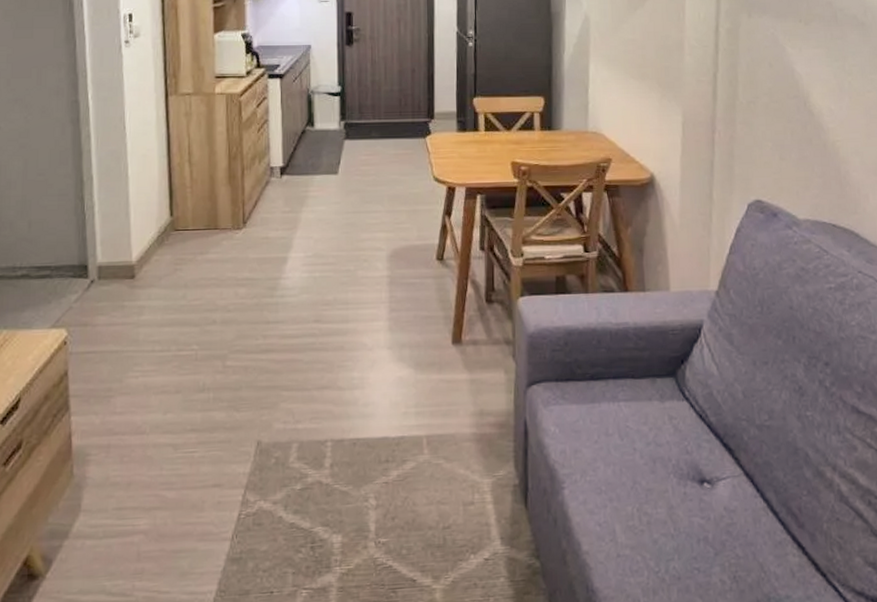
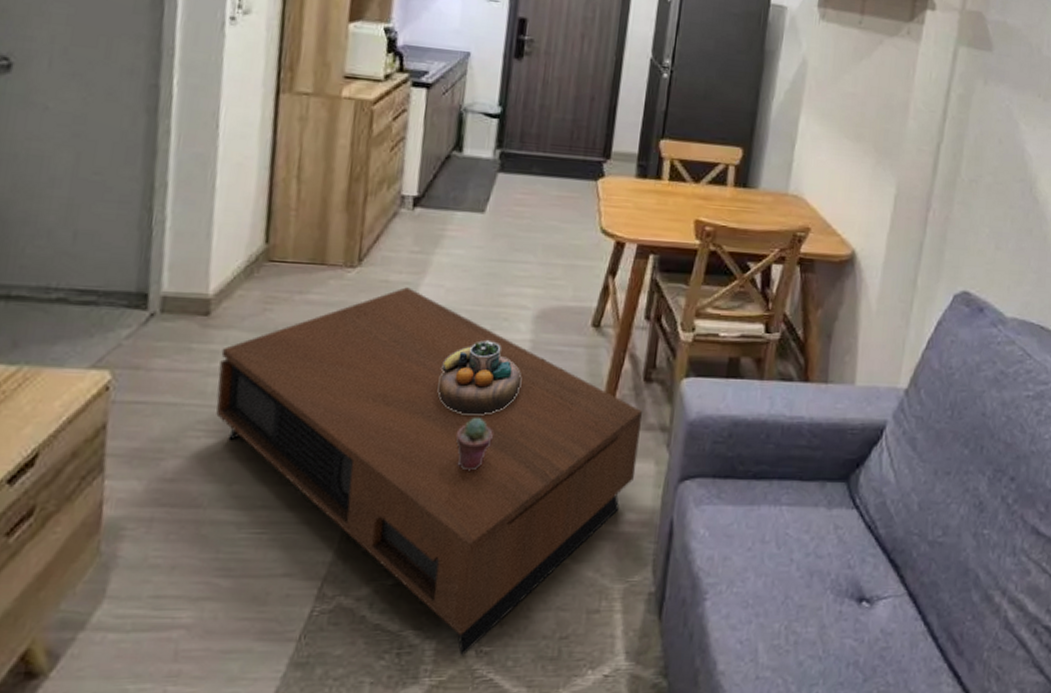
coffee table: none [146,241,489,547] -> present [216,287,643,657]
decorative bowl: none [318,279,384,343] -> present [438,340,521,415]
potted succulent: none [338,344,367,390] -> present [456,417,493,471]

